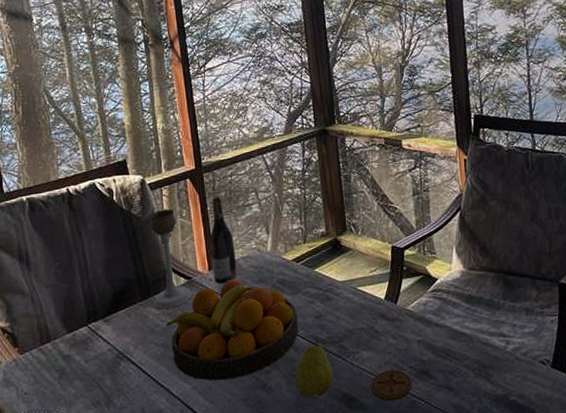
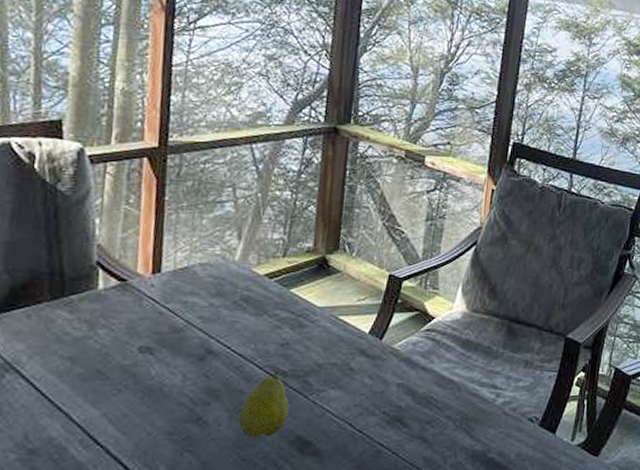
candle holder: present [150,209,192,310] -> none [65,190,123,315]
fruit bowl: present [166,279,299,381] -> none [79,288,259,409]
wine bottle: present [209,196,237,284] -> none [156,184,193,292]
coaster: present [370,370,413,401] -> none [331,414,382,448]

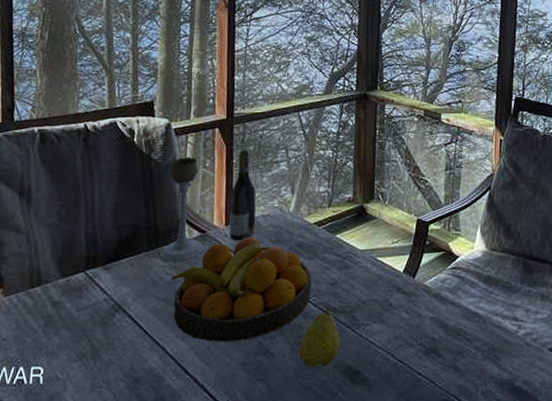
candle holder: none [65,190,123,315] -> present [159,157,204,262]
fruit bowl: none [79,288,259,409] -> present [170,237,312,342]
wine bottle: none [156,184,193,292] -> present [228,149,256,241]

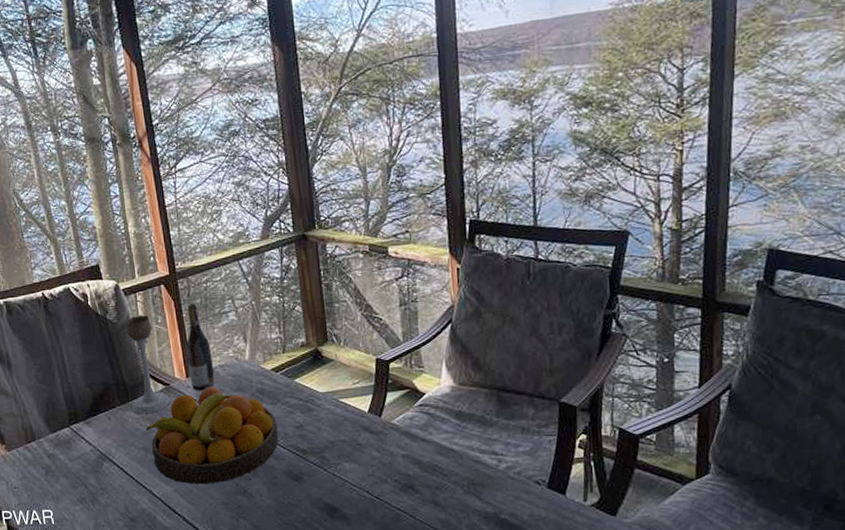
fruit: present [299,307,340,368] -> none [275,449,315,506]

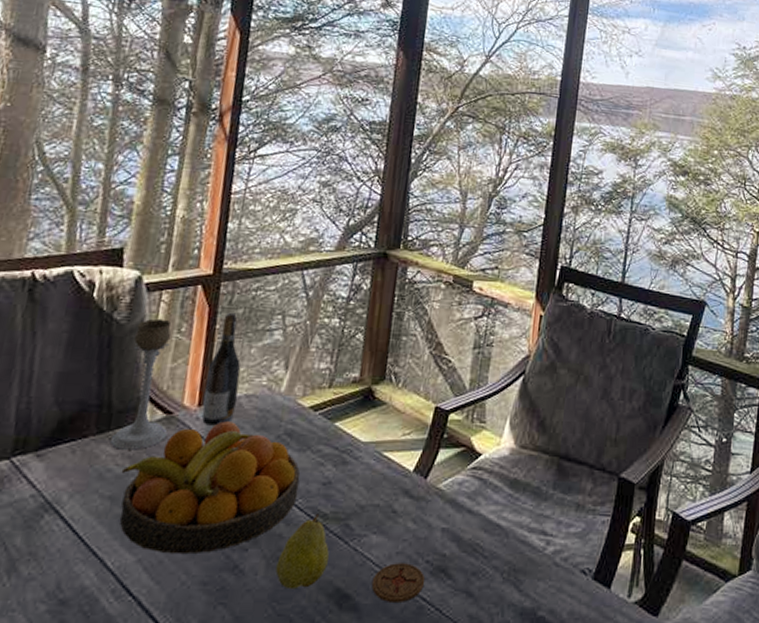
fruit: none [275,449,315,506] -> present [275,513,329,590]
coaster: none [352,483,397,512] -> present [371,563,426,602]

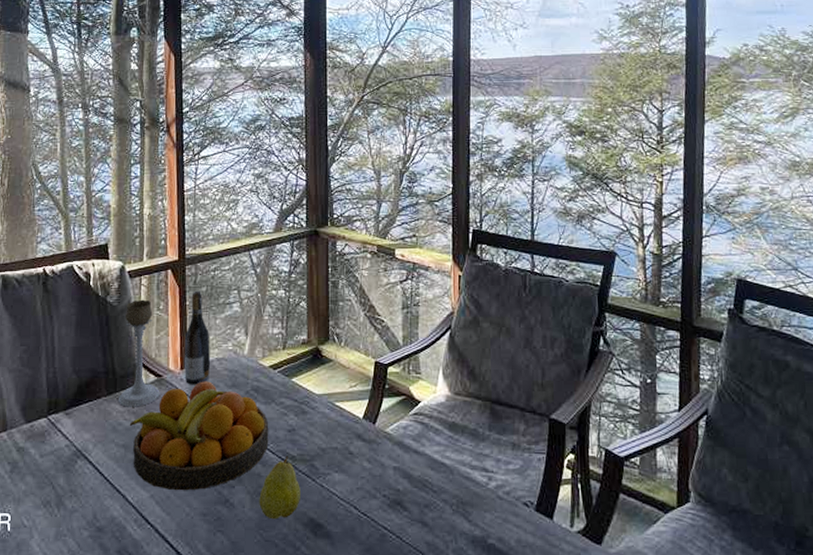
coaster: present [371,563,426,602] -> none [339,497,385,531]

